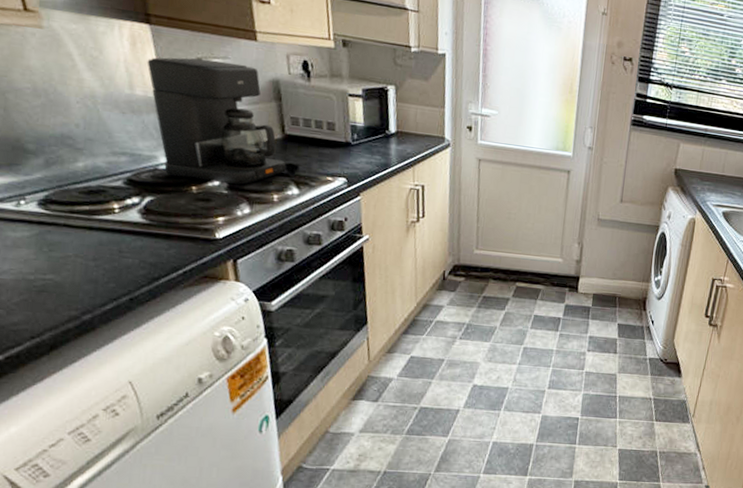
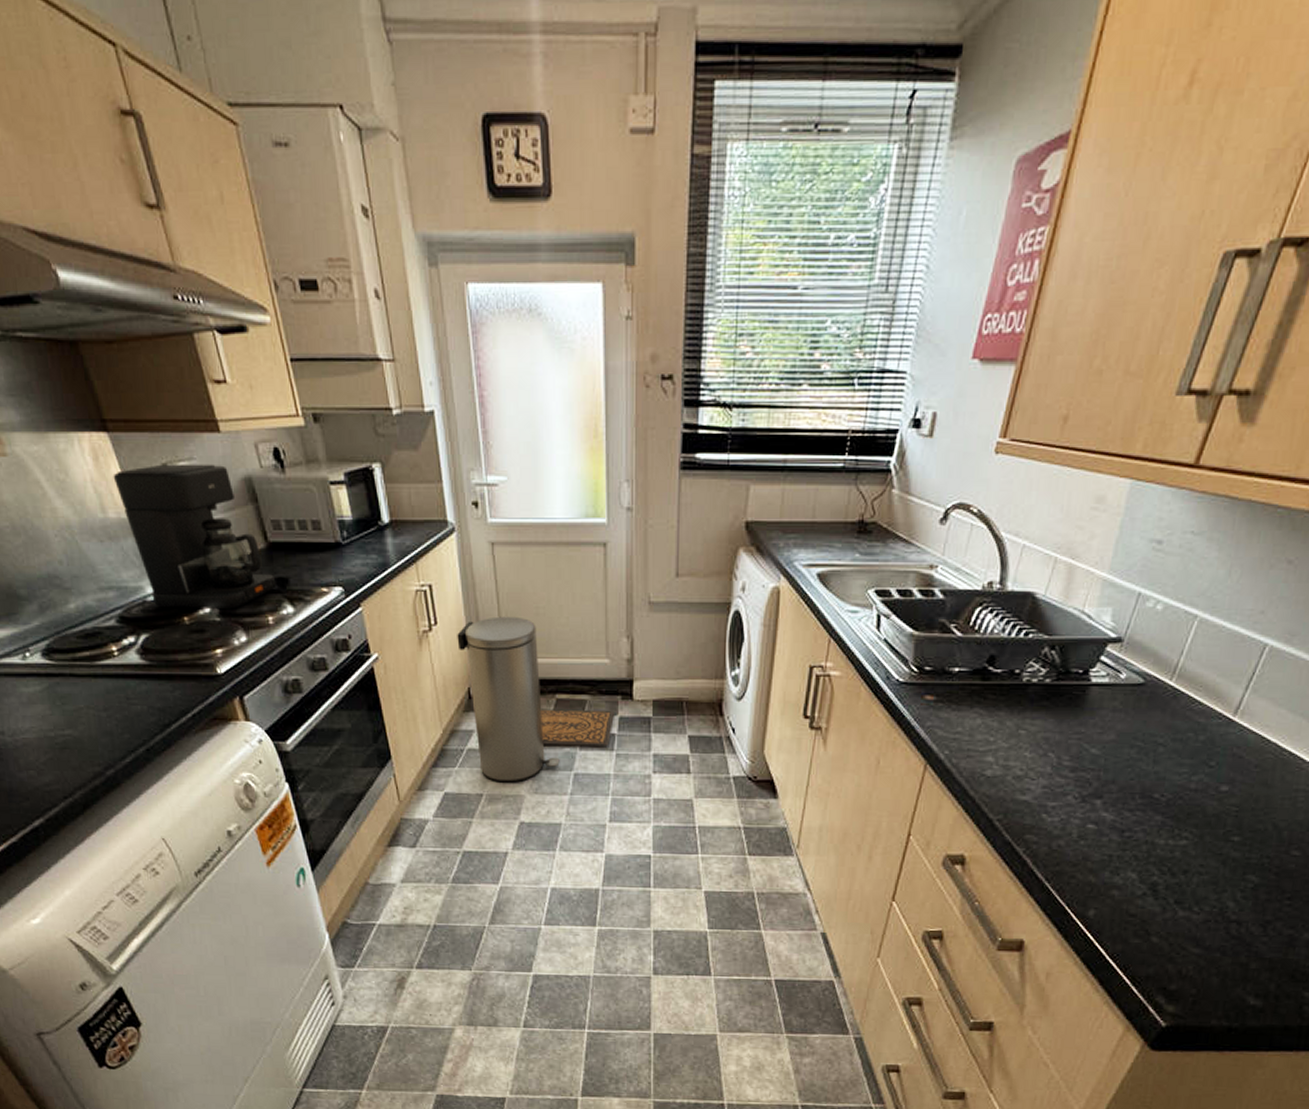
pedal bin: none [439,216,513,352] -> present [457,616,560,783]
doormat: none [500,293,562,327] -> present [540,709,614,746]

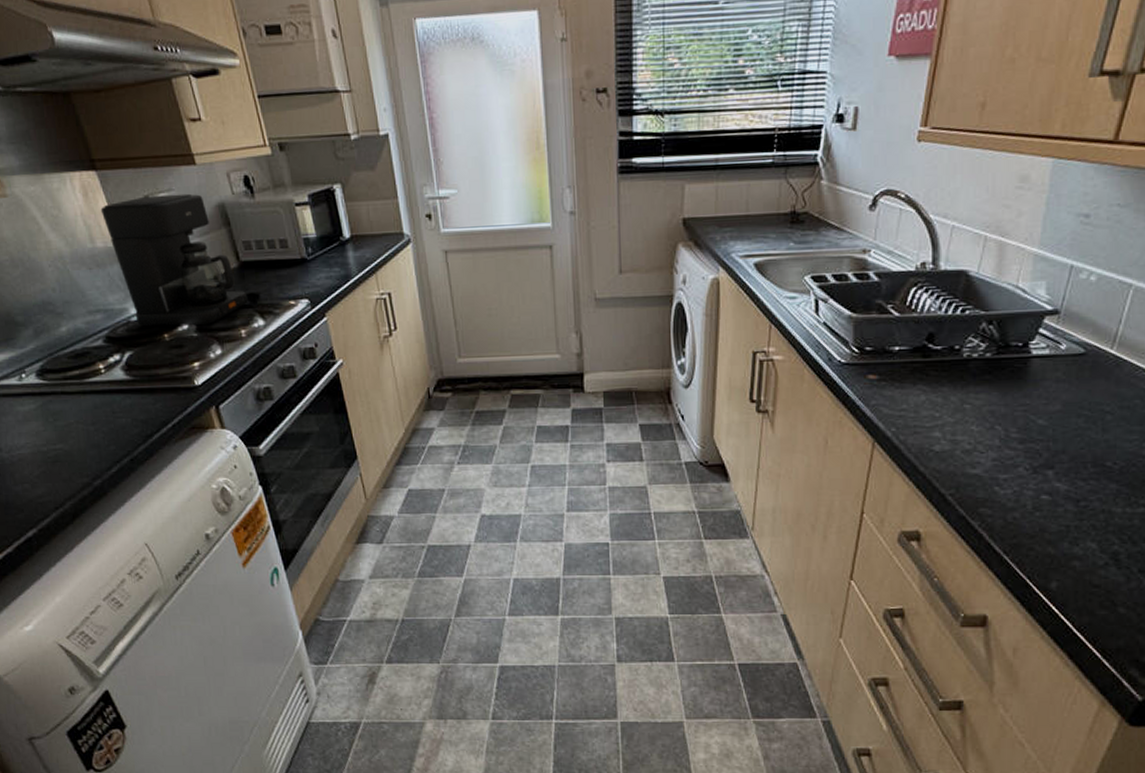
pedal bin: present [457,616,560,783] -> none [416,318,517,478]
doormat: present [540,709,614,746] -> none [496,403,567,439]

